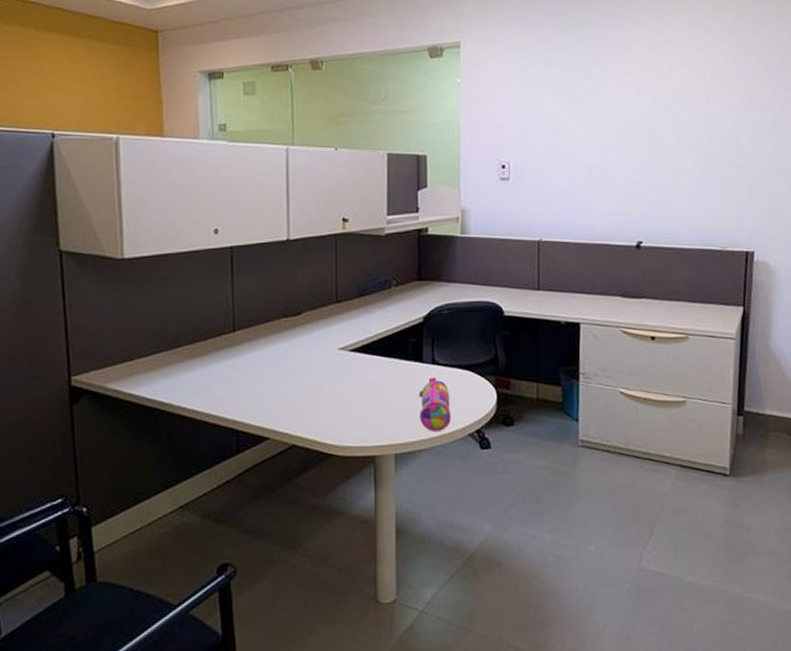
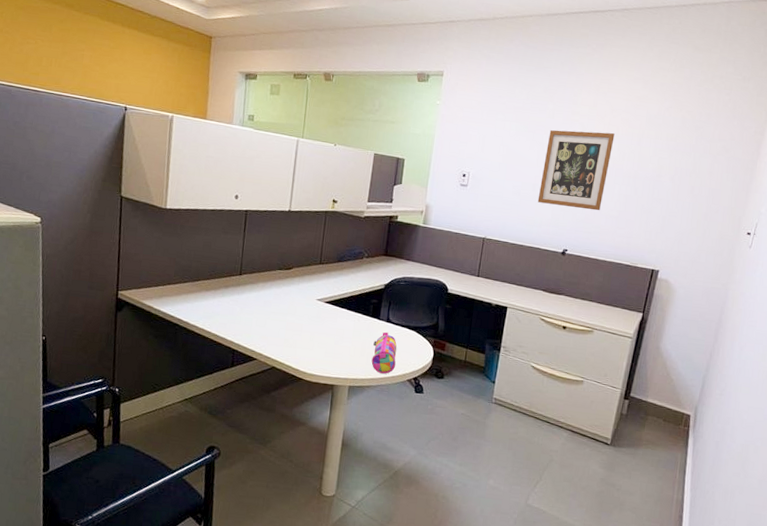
wall art: none [597,92,678,190] -> present [537,130,615,211]

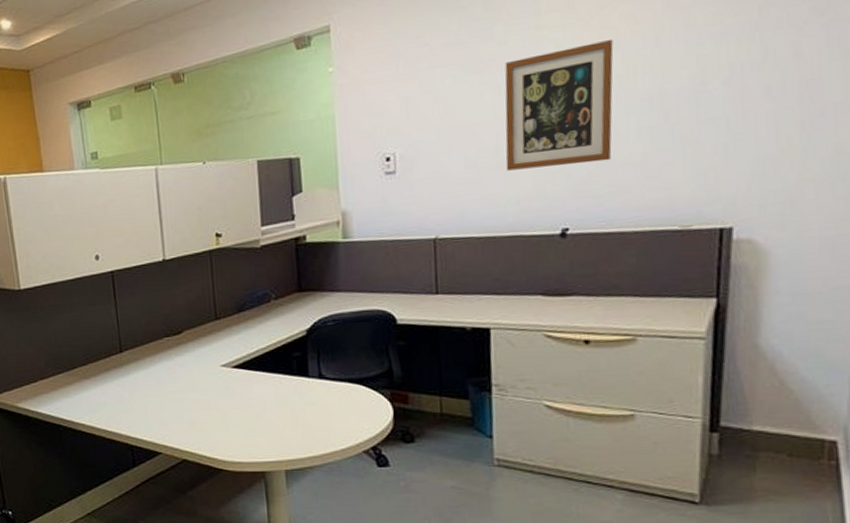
pencil case: present [371,332,397,374] -> none [307,391,343,448]

